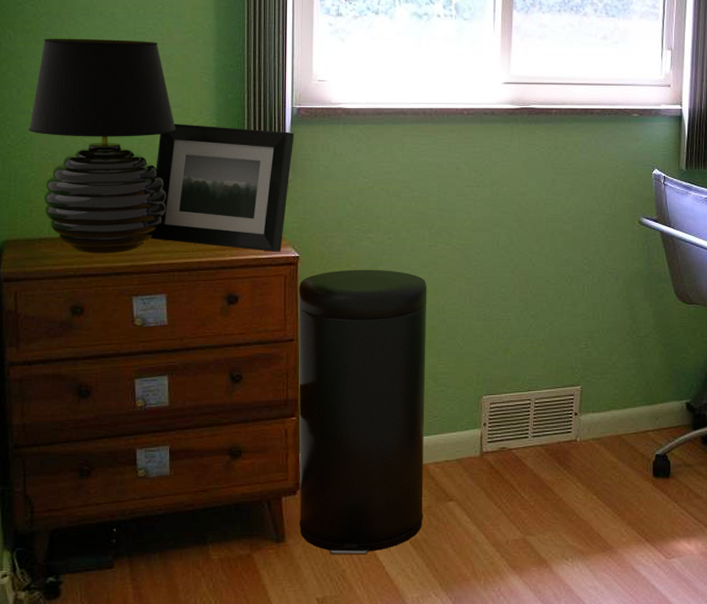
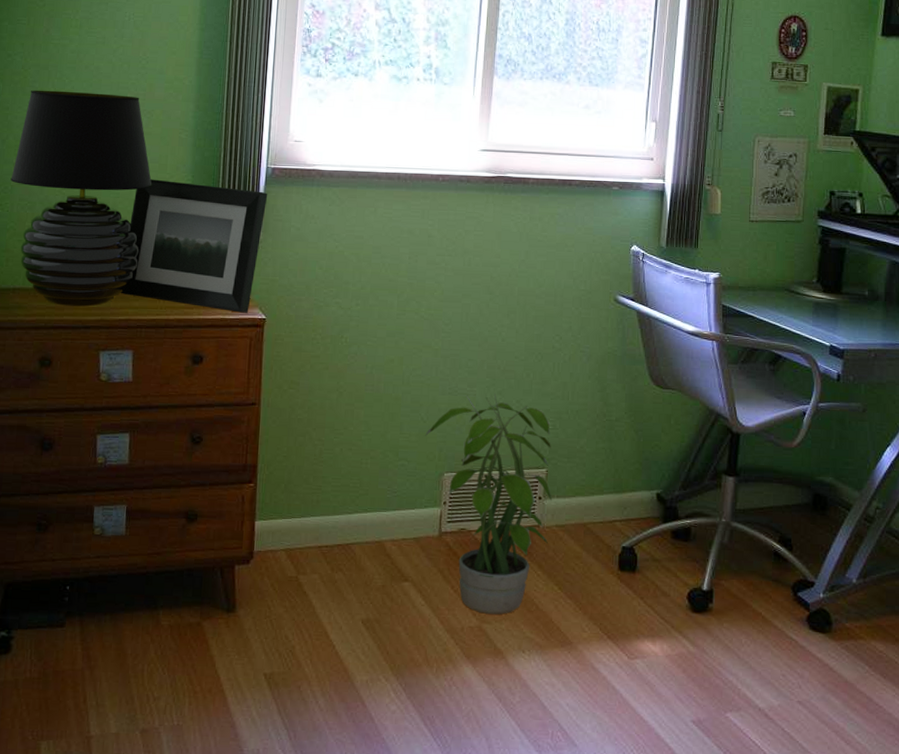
pedal bin: present [298,269,427,556] -> none [251,334,393,633]
potted plant: none [463,318,587,526] -> present [425,394,552,614]

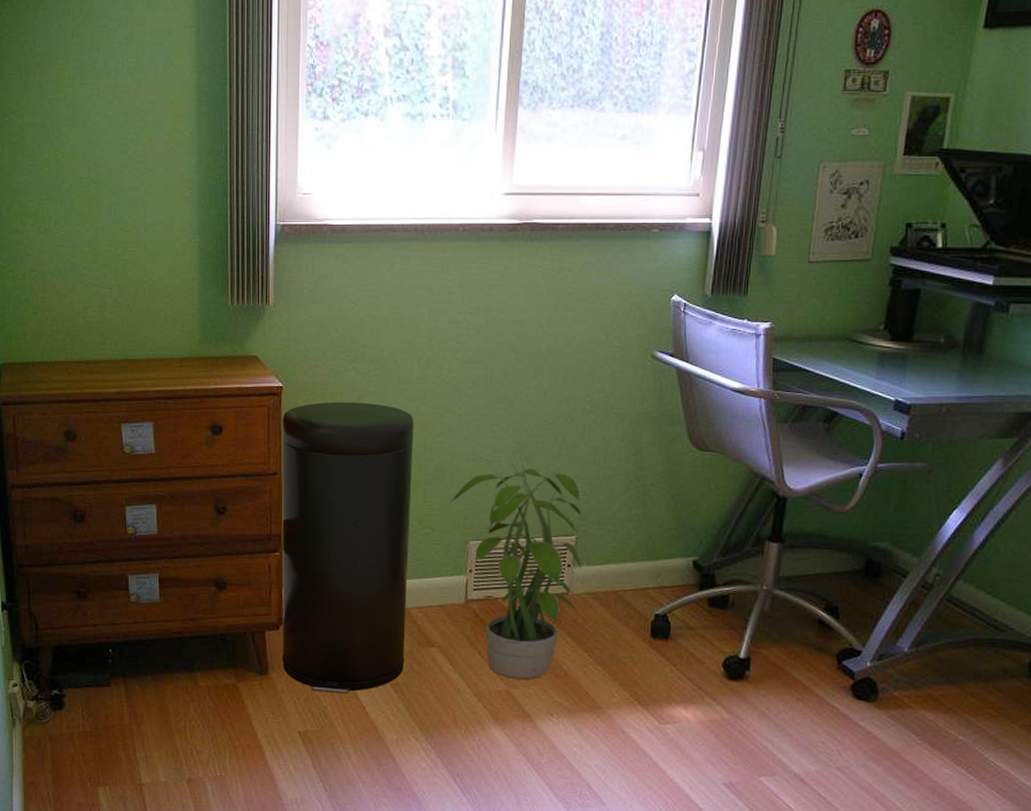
table lamp: present [10,90,152,307] -> none [19,151,160,380]
picture frame: present [121,179,268,314] -> none [137,243,278,382]
pedal bin: none [251,334,393,633] -> present [282,401,414,695]

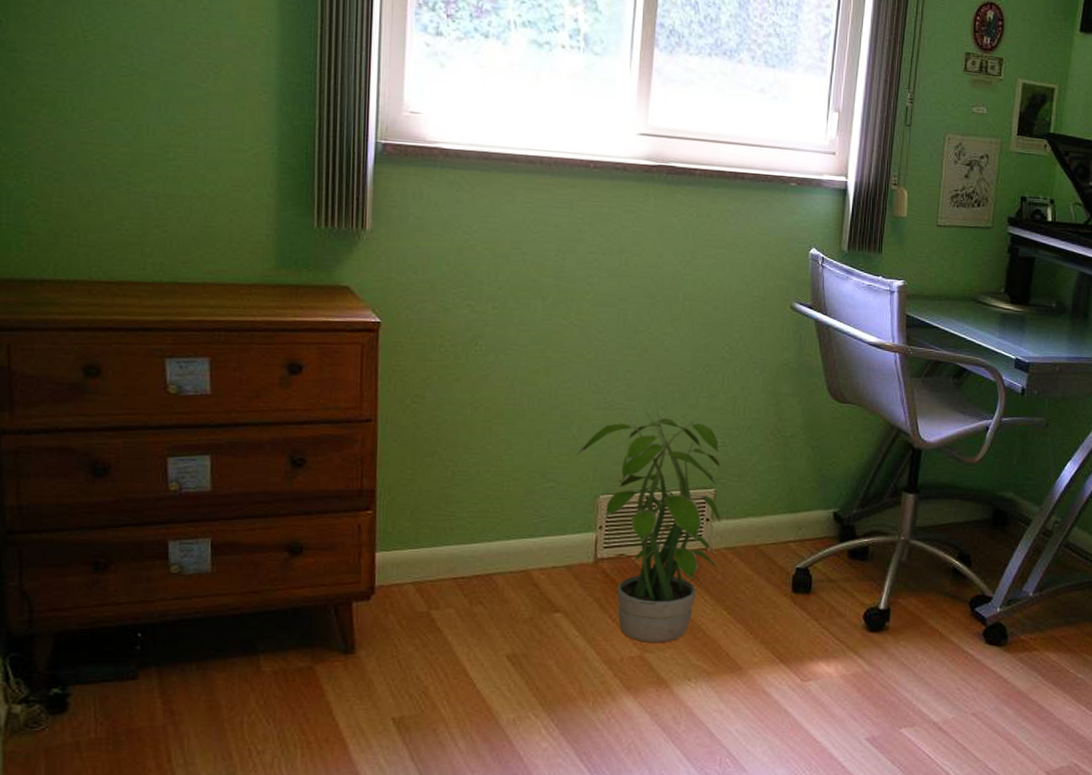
pedal bin: present [282,401,414,695] -> none [373,341,538,671]

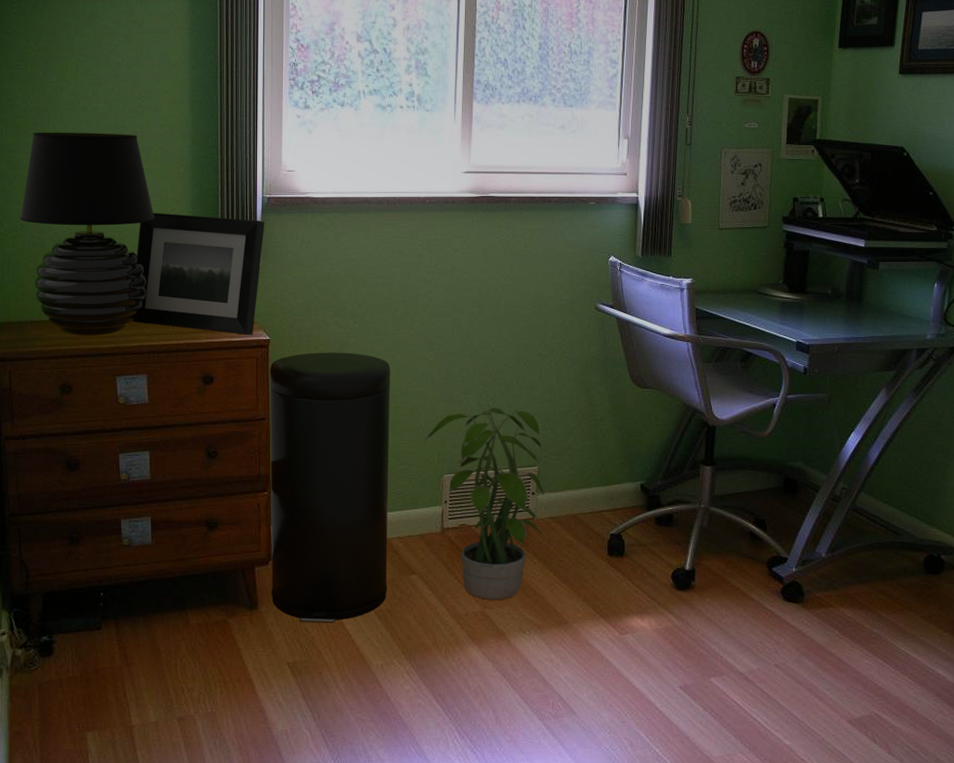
table lamp: none [26,28,225,305] -> present [20,132,155,337]
picture frame: none [190,150,378,317] -> present [132,213,265,336]
pedal bin: none [373,341,538,671] -> present [269,352,391,624]

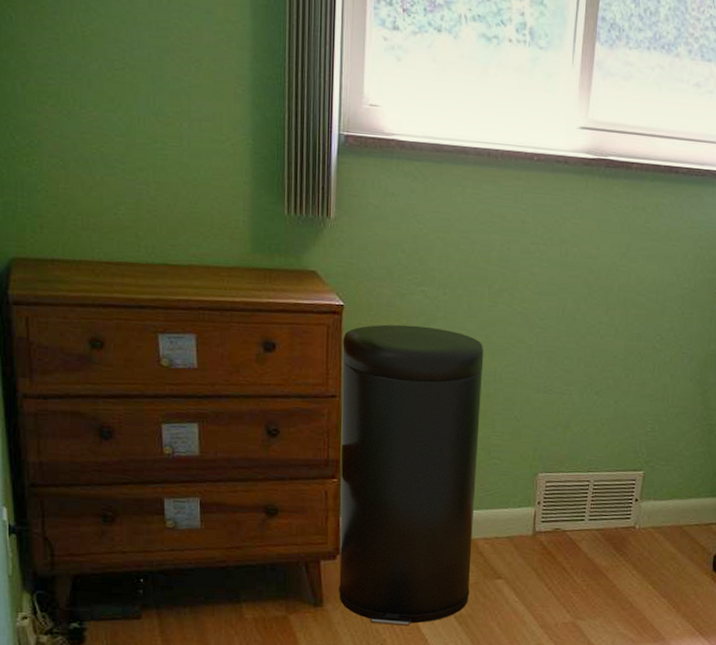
table lamp: present [20,132,155,337] -> none [36,23,206,284]
picture frame: present [132,213,265,336] -> none [178,140,341,299]
potted plant: present [424,400,544,600] -> none [519,394,649,611]

